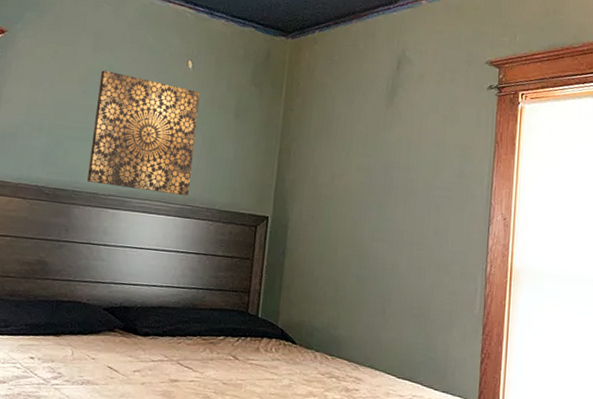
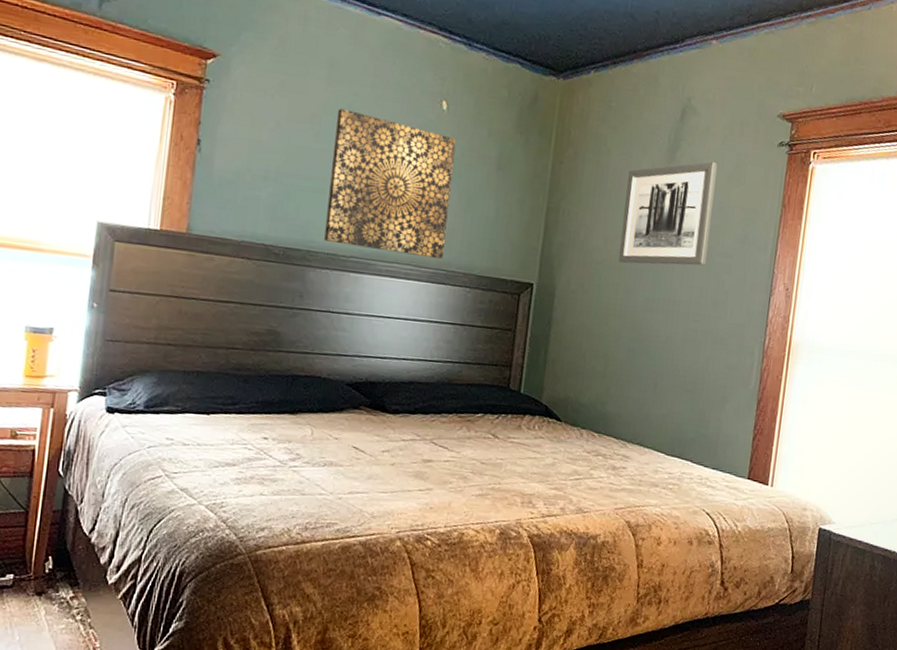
wall art: none [345,105,433,198] -> present [618,162,718,266]

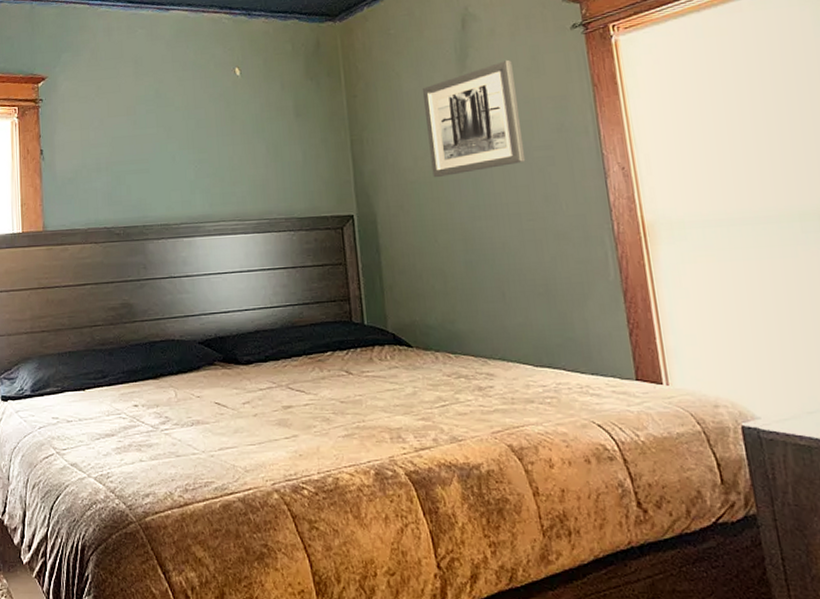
wall art: present [324,108,457,259] -> none [147,95,263,214]

